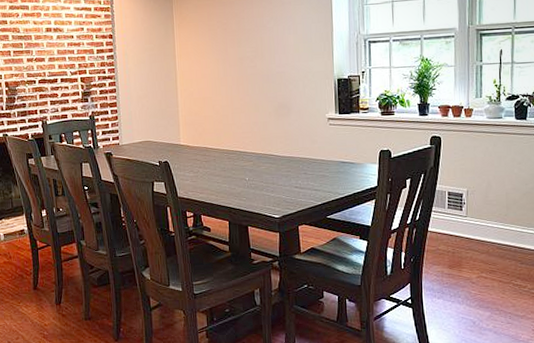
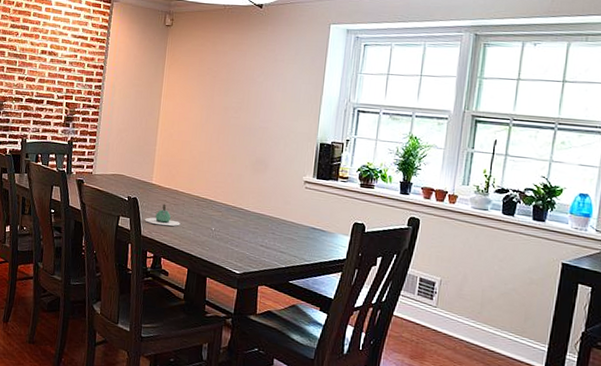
teapot: none [179,162,215,184] -> present [145,204,180,226]

